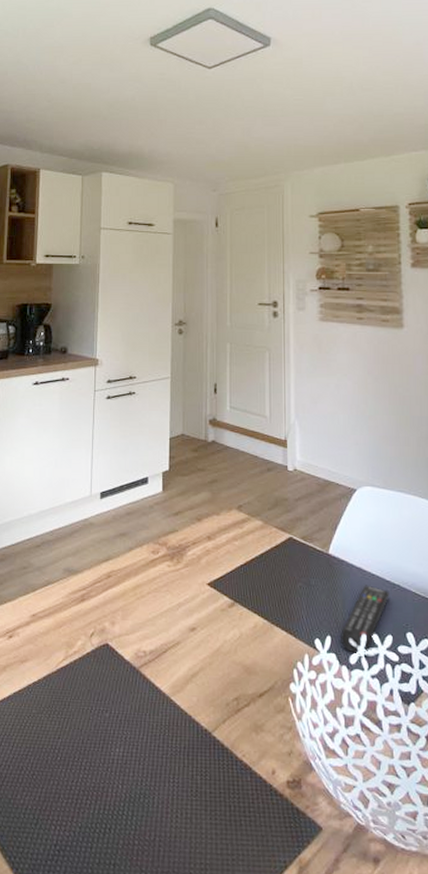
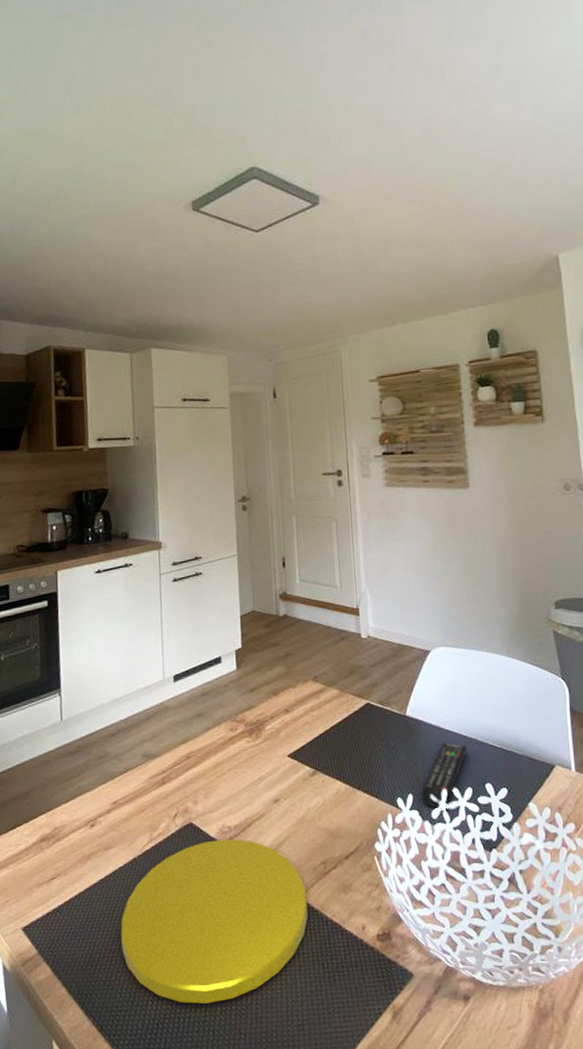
plate: none [29,664,218,835] -> present [120,839,309,1004]

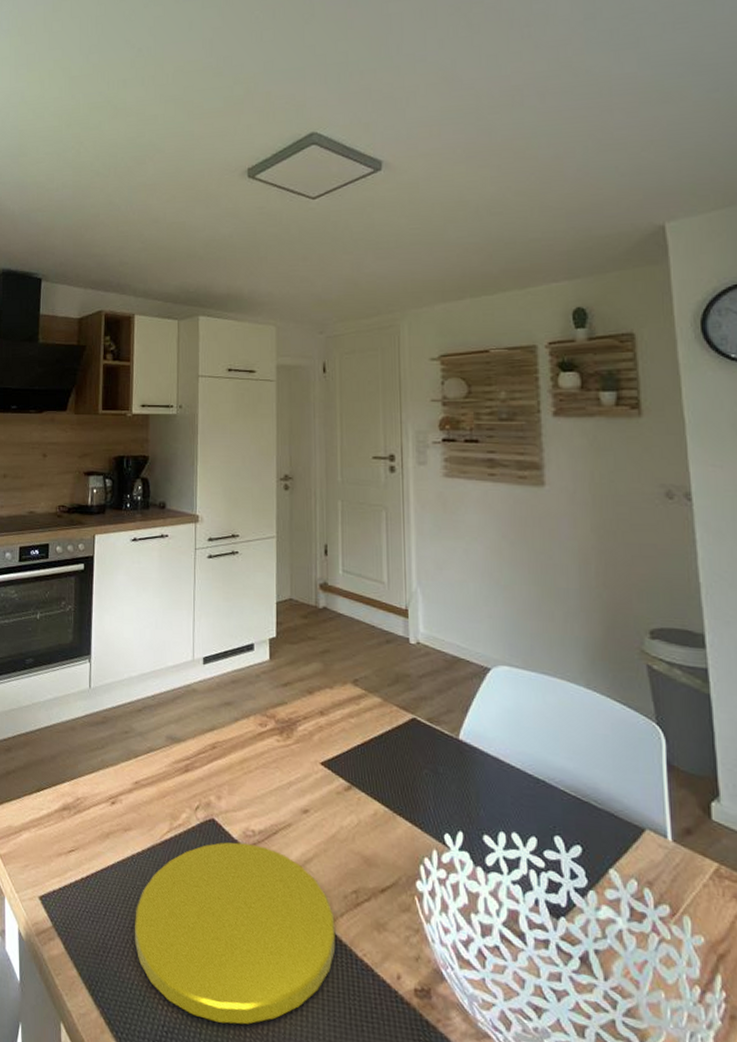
remote control: present [421,742,467,809] -> none [473,777,532,856]

